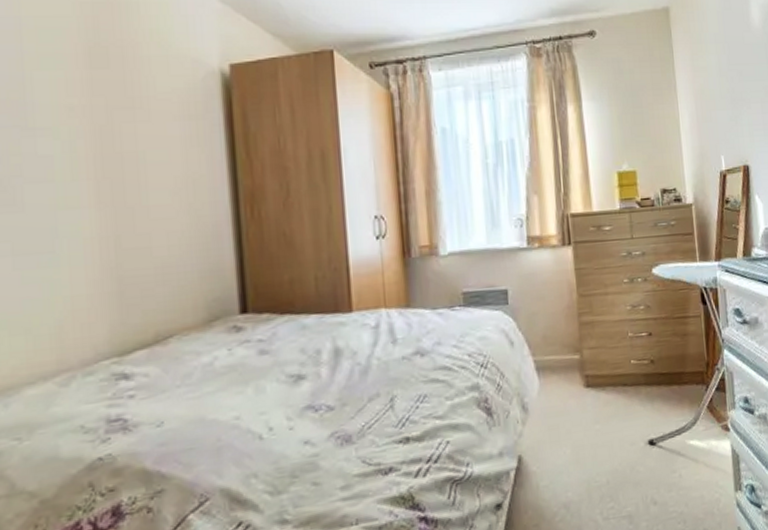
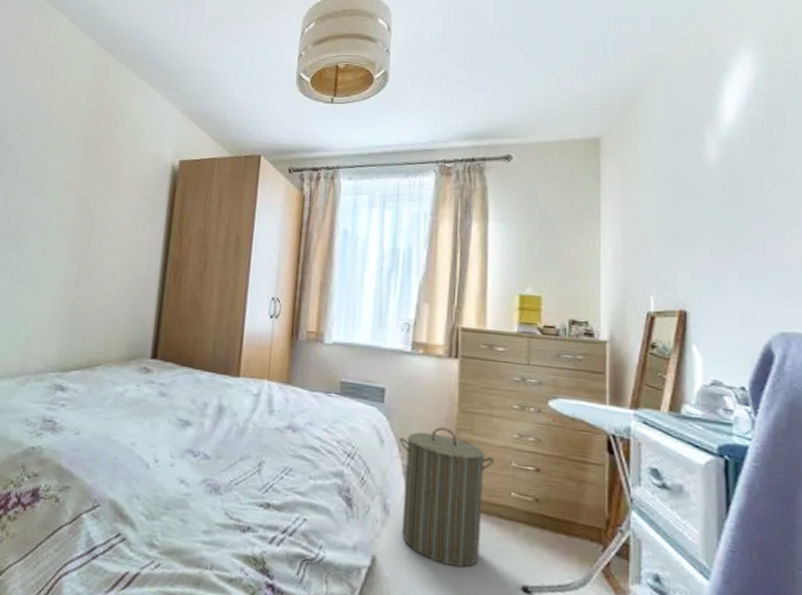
laundry hamper: none [528,315,614,444] -> present [399,427,494,568]

